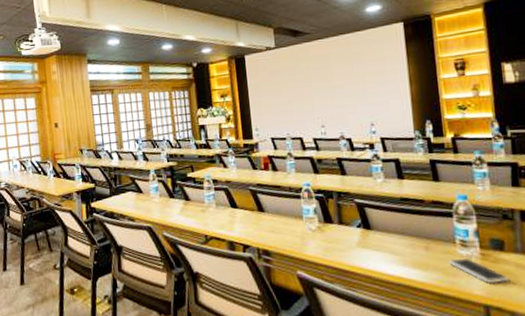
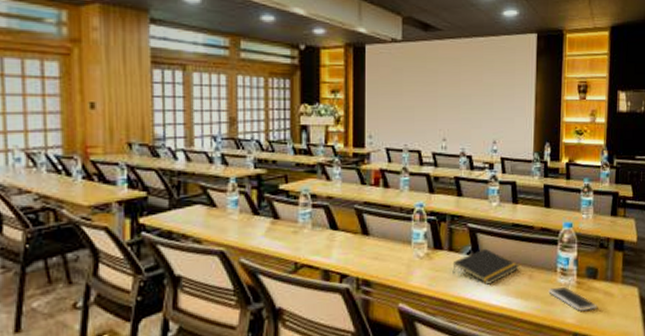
notepad: none [345,221,413,255] -> present [452,248,519,285]

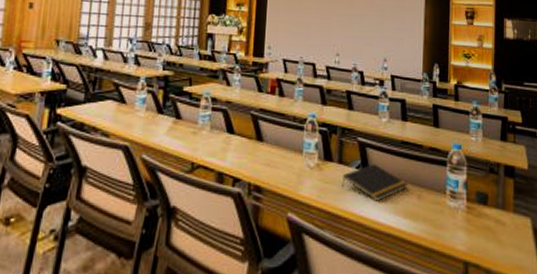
smartphone: present [548,286,597,312] -> none [437,210,488,239]

